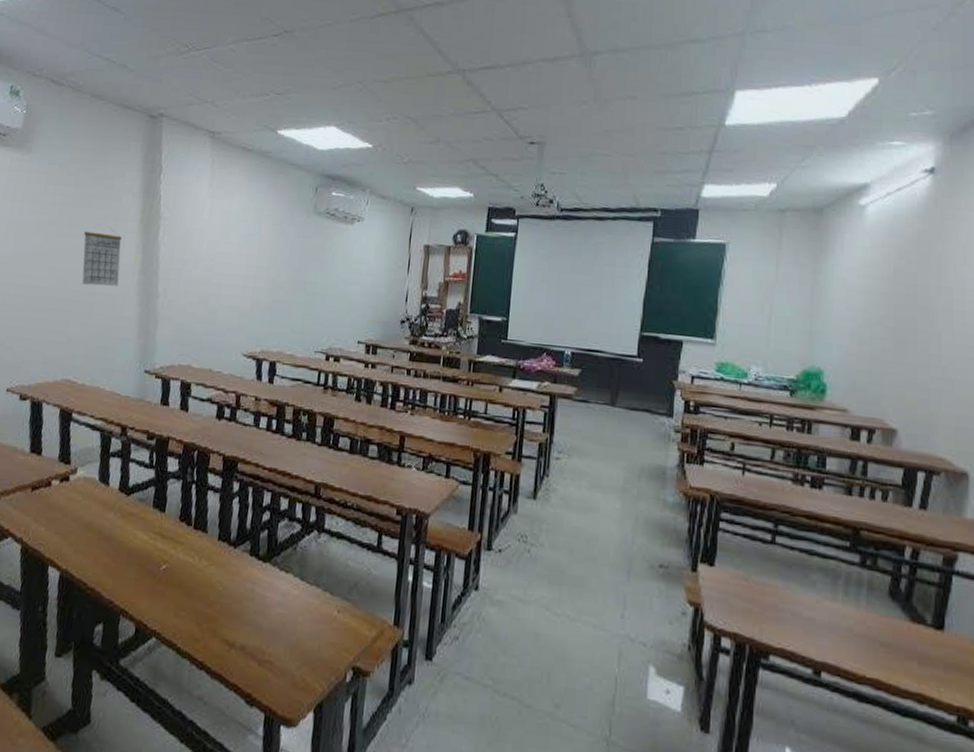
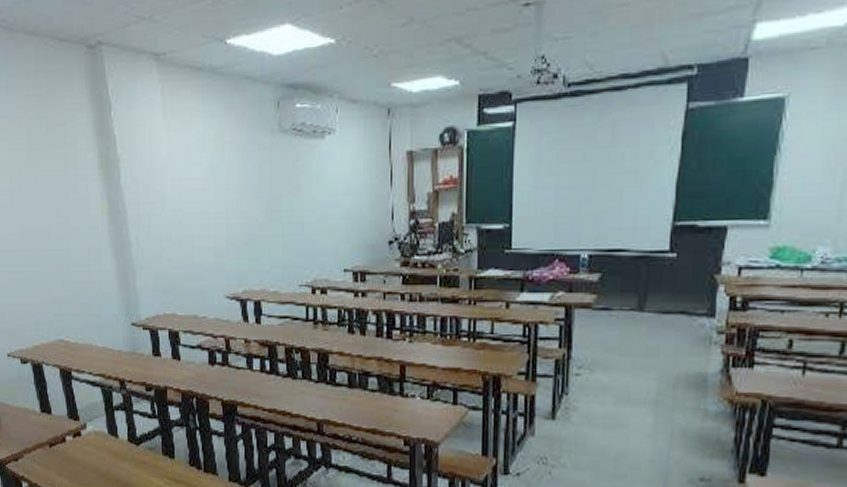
calendar: present [82,230,122,286] -> none [46,180,90,242]

